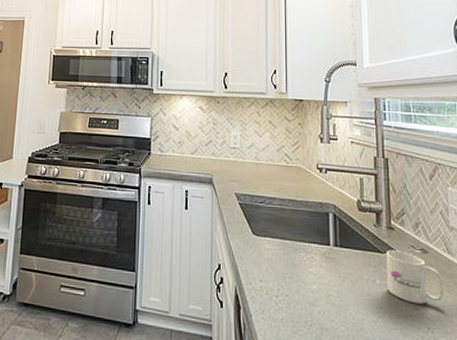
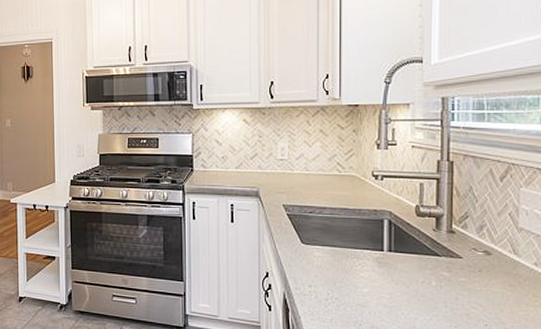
mug: present [386,250,445,304] -> none [444,253,507,303]

